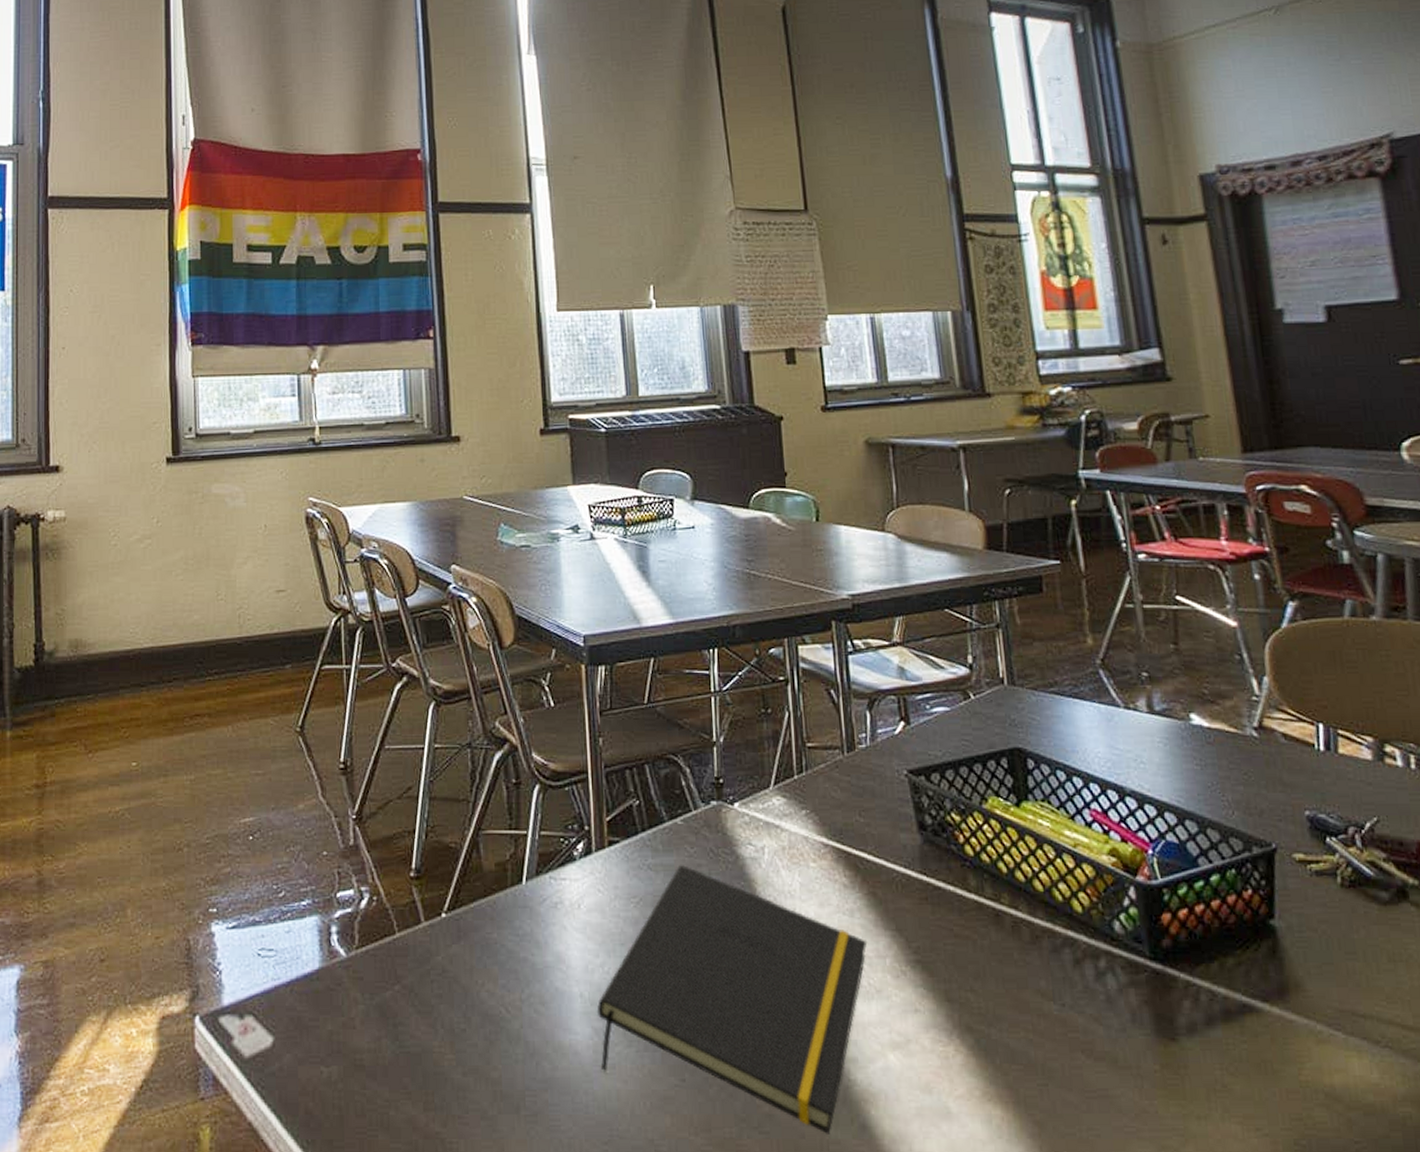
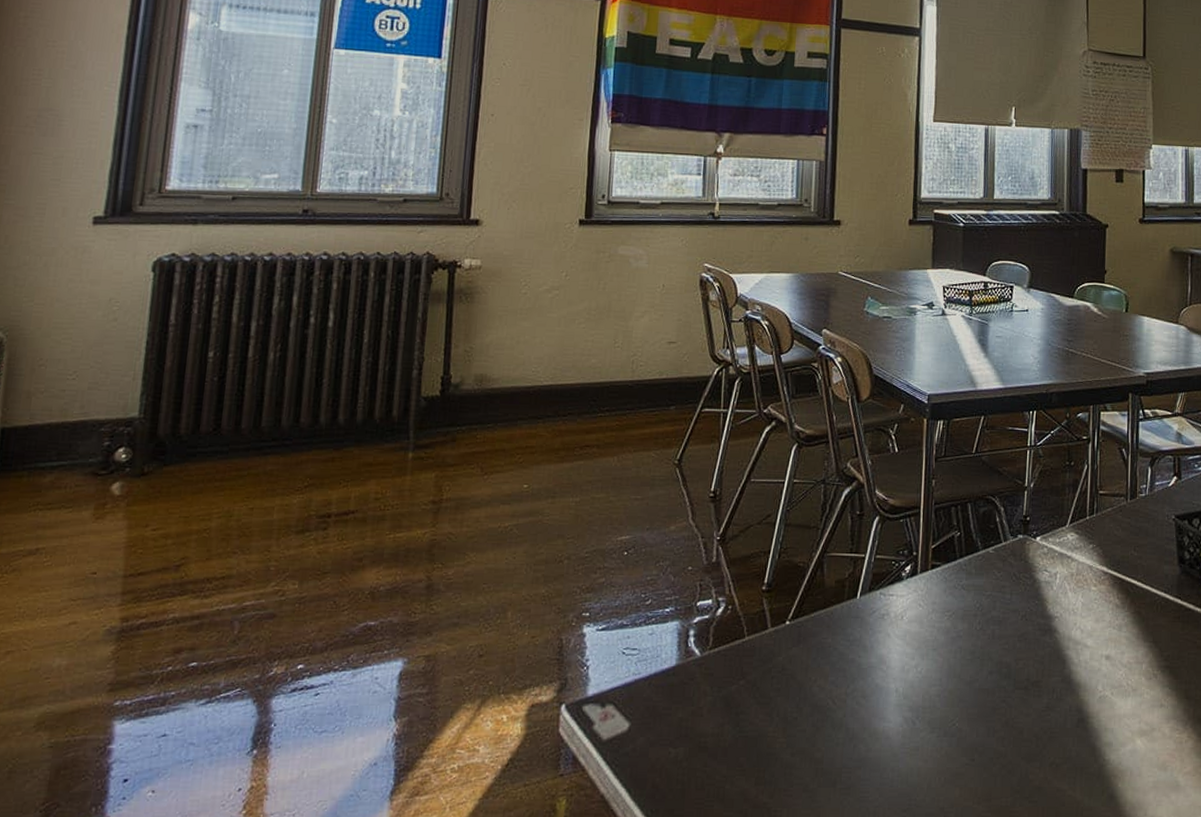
notepad: present [596,864,868,1134] -> none [907,585,1130,803]

